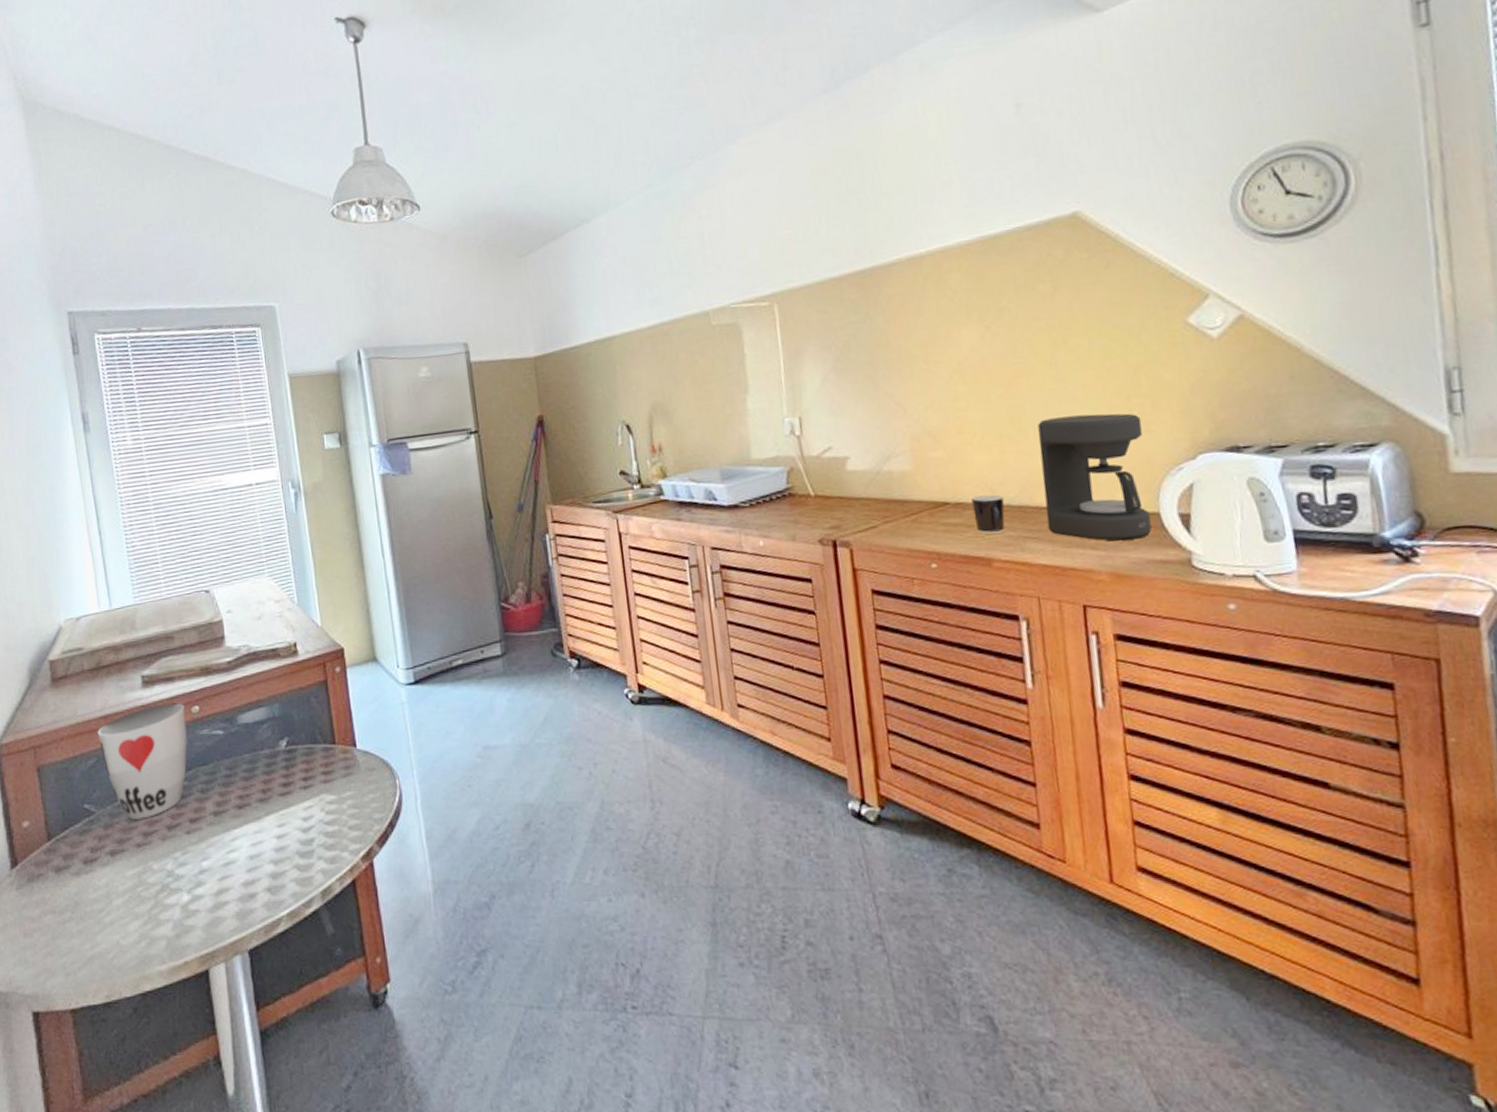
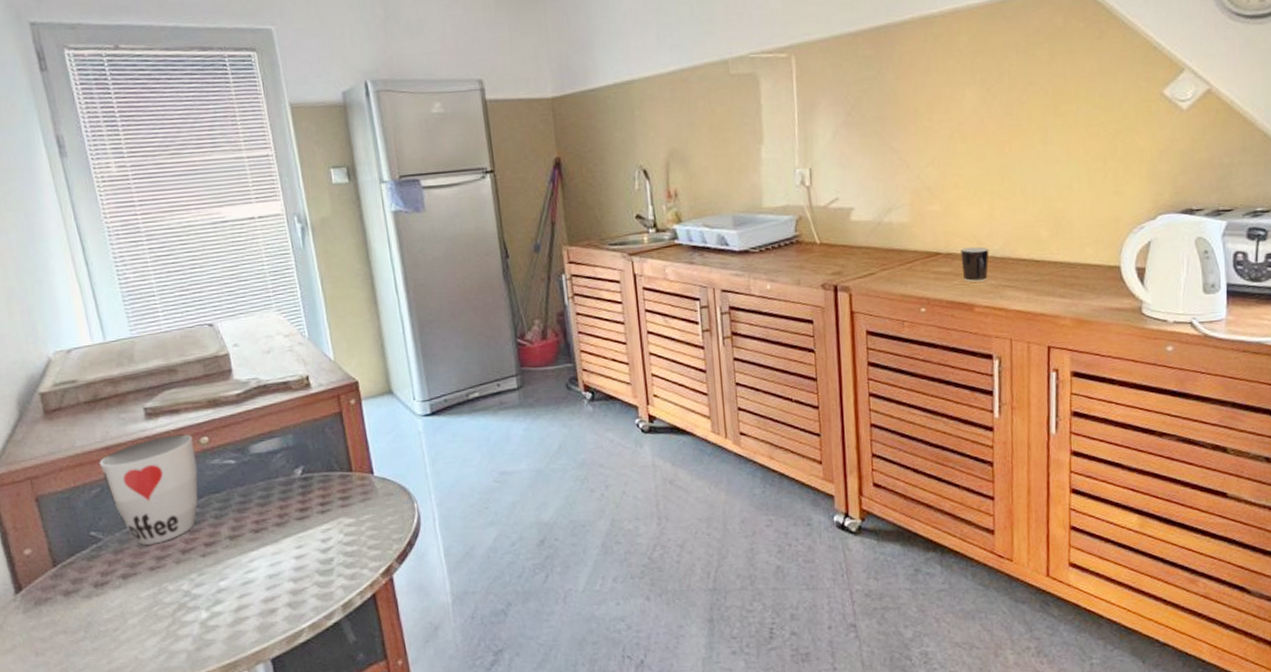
coffee maker: present [1037,413,1152,541] -> none [1024,175,1114,291]

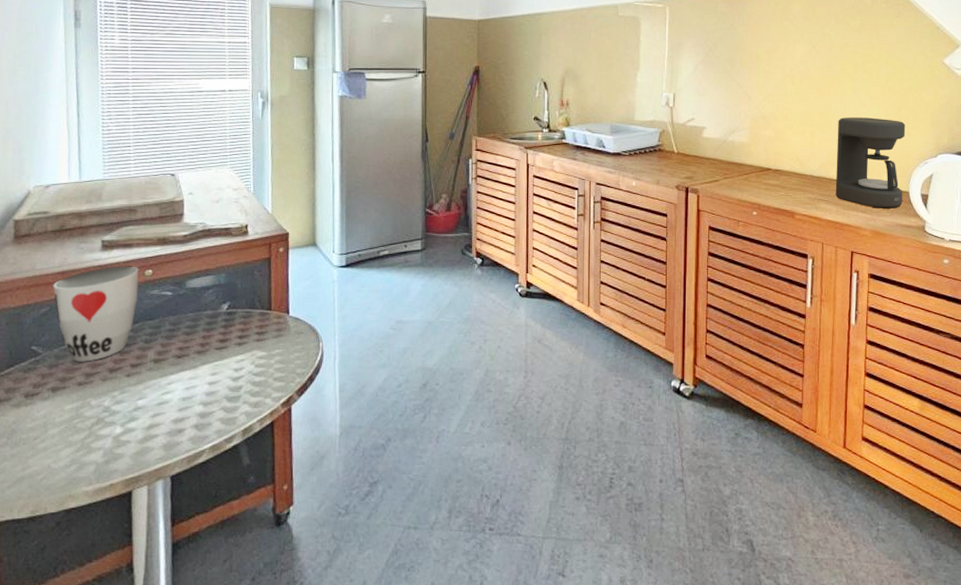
mug: present [961,247,990,283] -> none [787,166,809,195]
coffee maker: none [1024,175,1114,291] -> present [835,117,906,208]

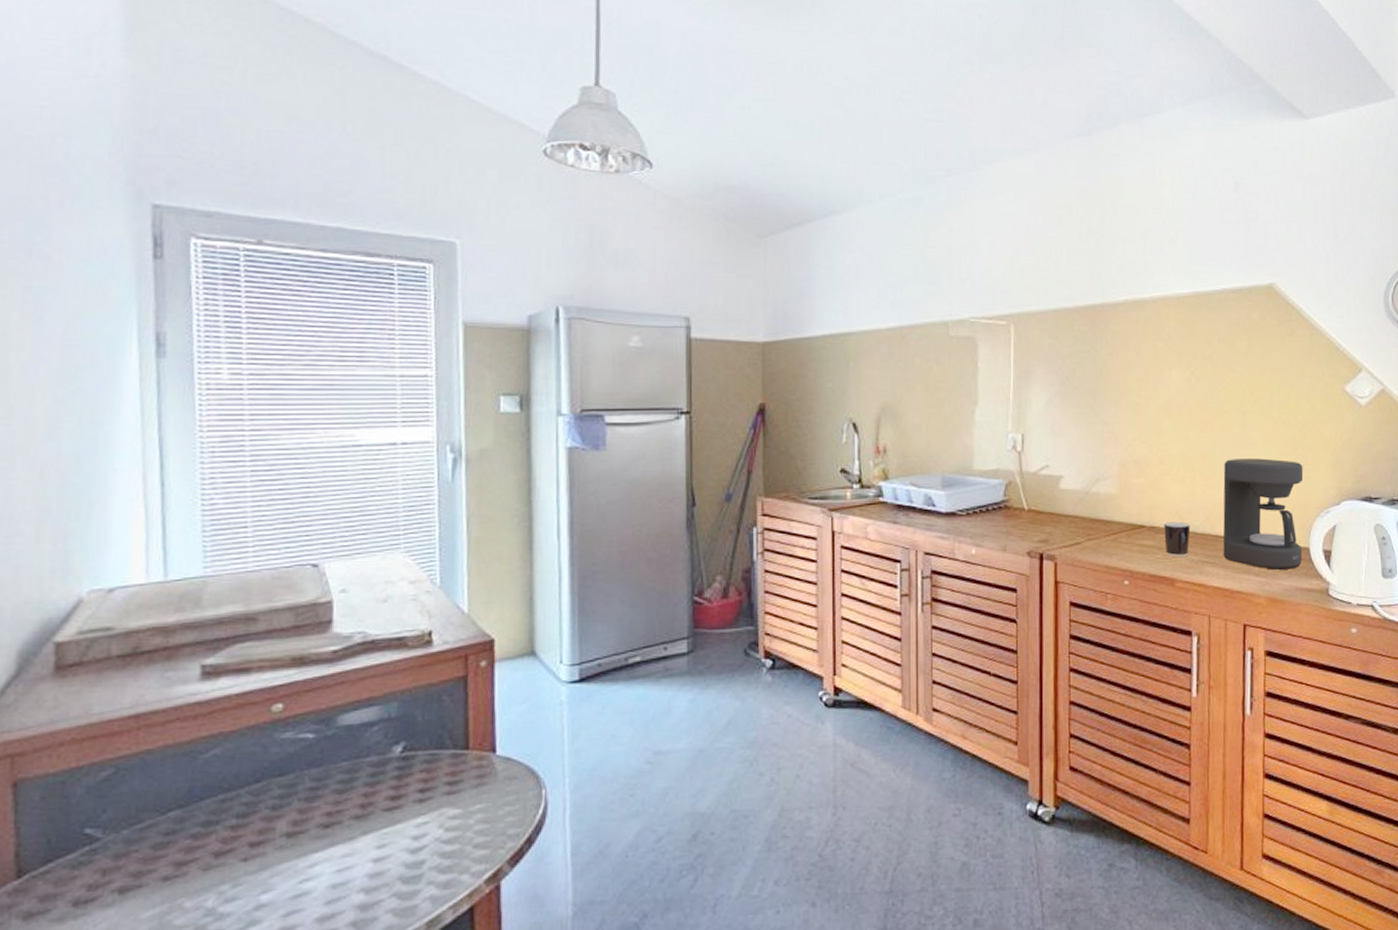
cup: present [53,266,139,363] -> none [120,699,262,847]
mug: none [787,166,809,195] -> present [1164,522,1191,558]

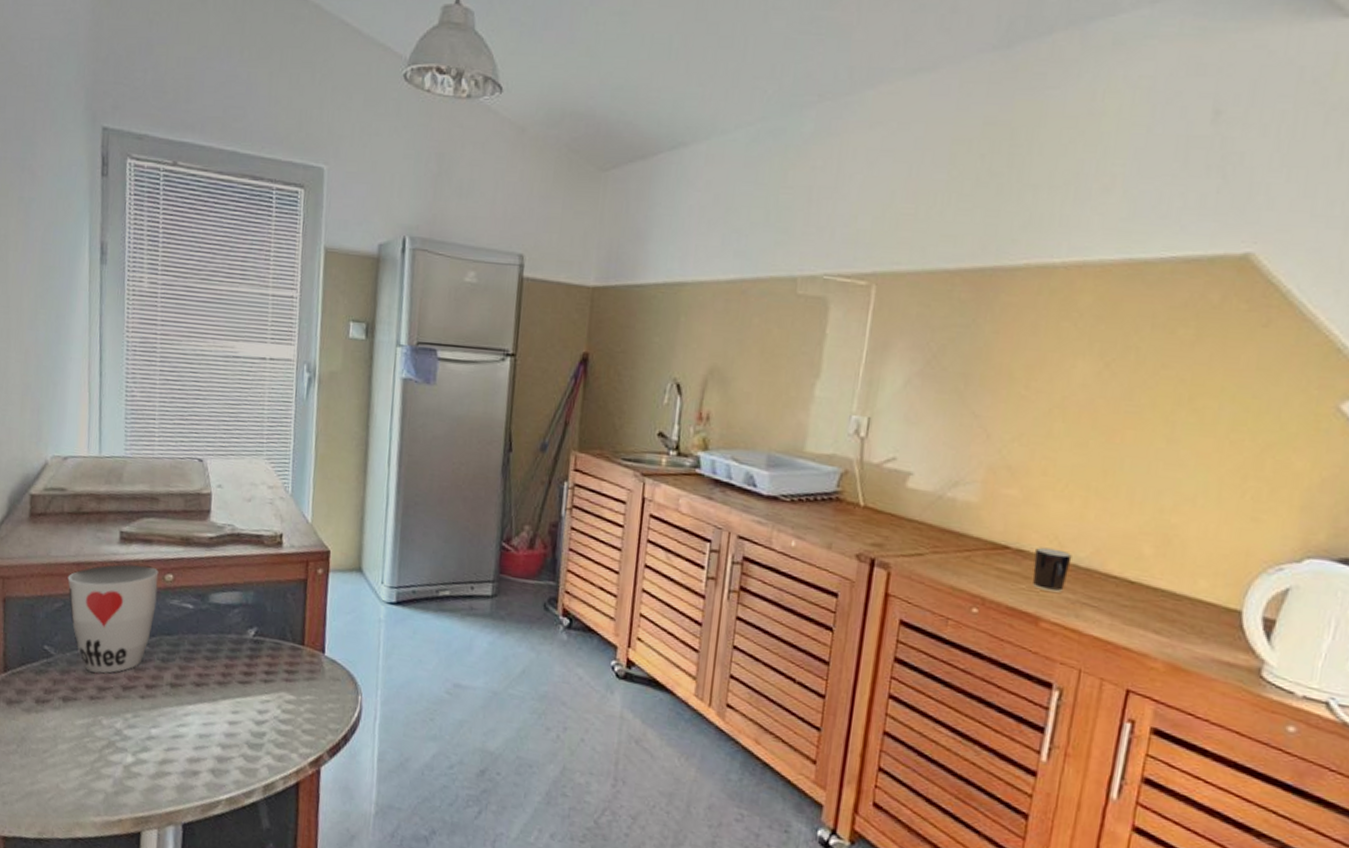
cup: none [120,699,262,847] -> present [67,564,159,674]
coffee maker: present [1223,458,1304,570] -> none [1112,480,1253,634]

